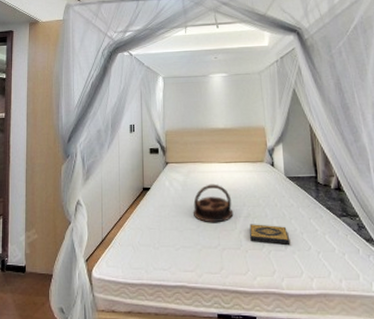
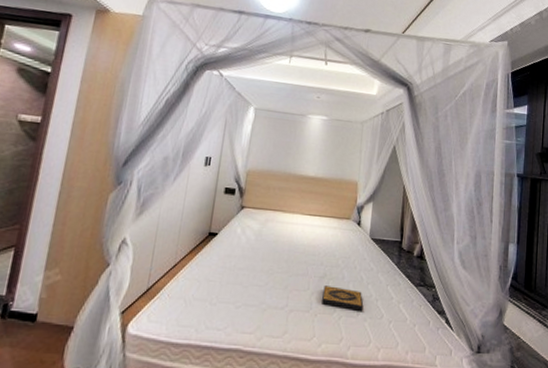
serving tray: present [192,184,234,223] -> none [263,236,309,282]

